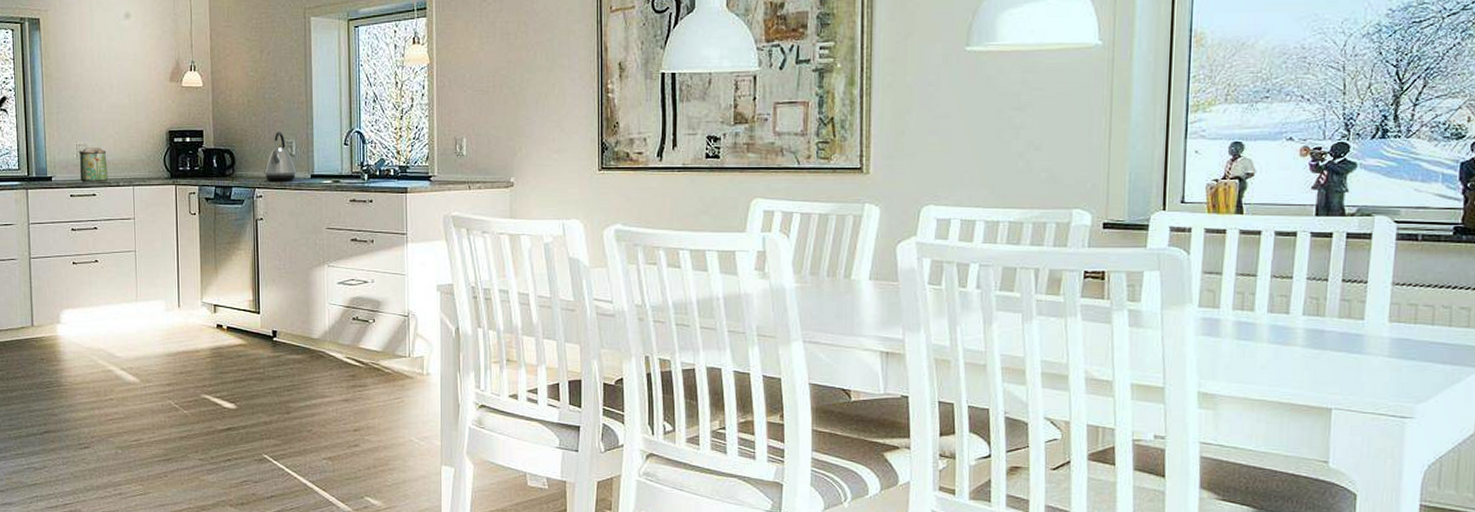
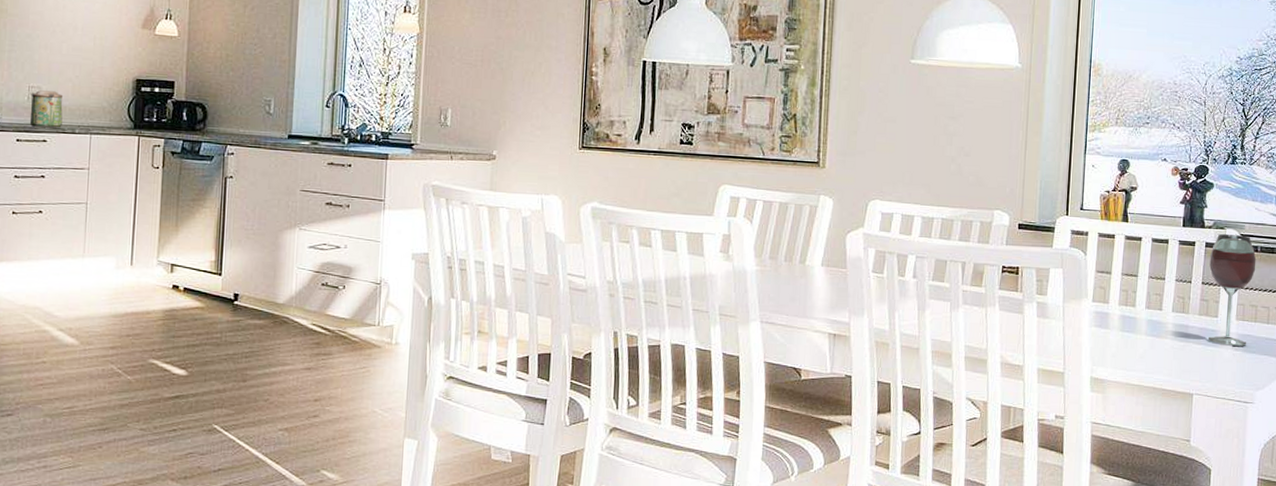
kettle: present [264,131,297,182] -> none [238,88,274,141]
wineglass: none [1352,222,1416,352] -> present [1208,234,1257,346]

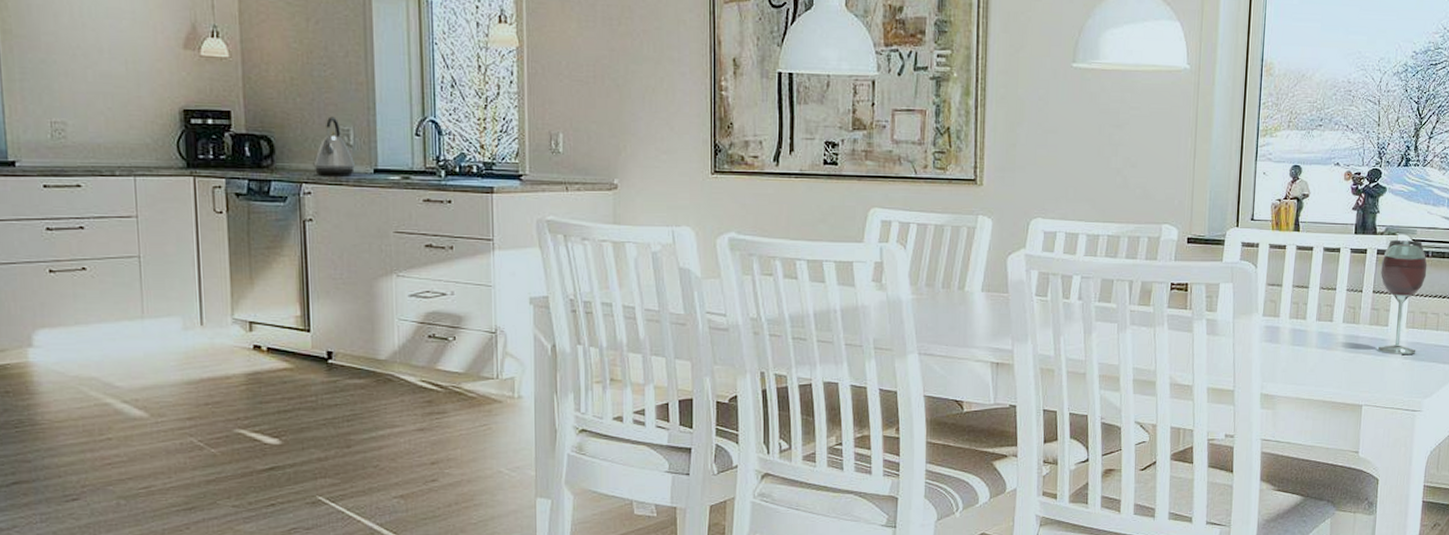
canister: present [29,90,64,128] -> none [54,126,98,170]
kettle: none [238,88,274,141] -> present [313,116,356,177]

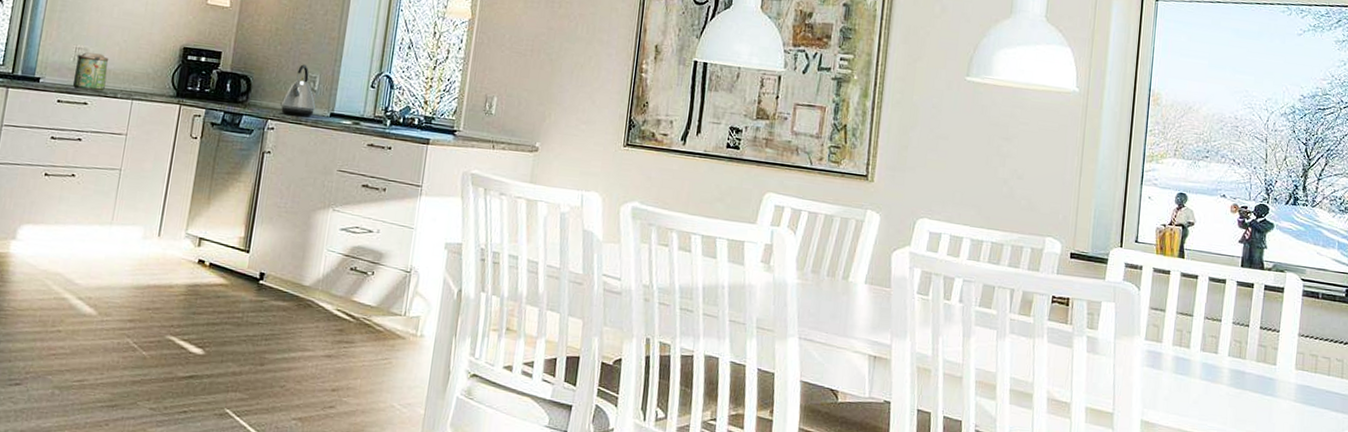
canister: none [54,126,98,170] -> present [72,52,109,92]
wineglass: present [1378,240,1428,354] -> none [1266,277,1318,398]

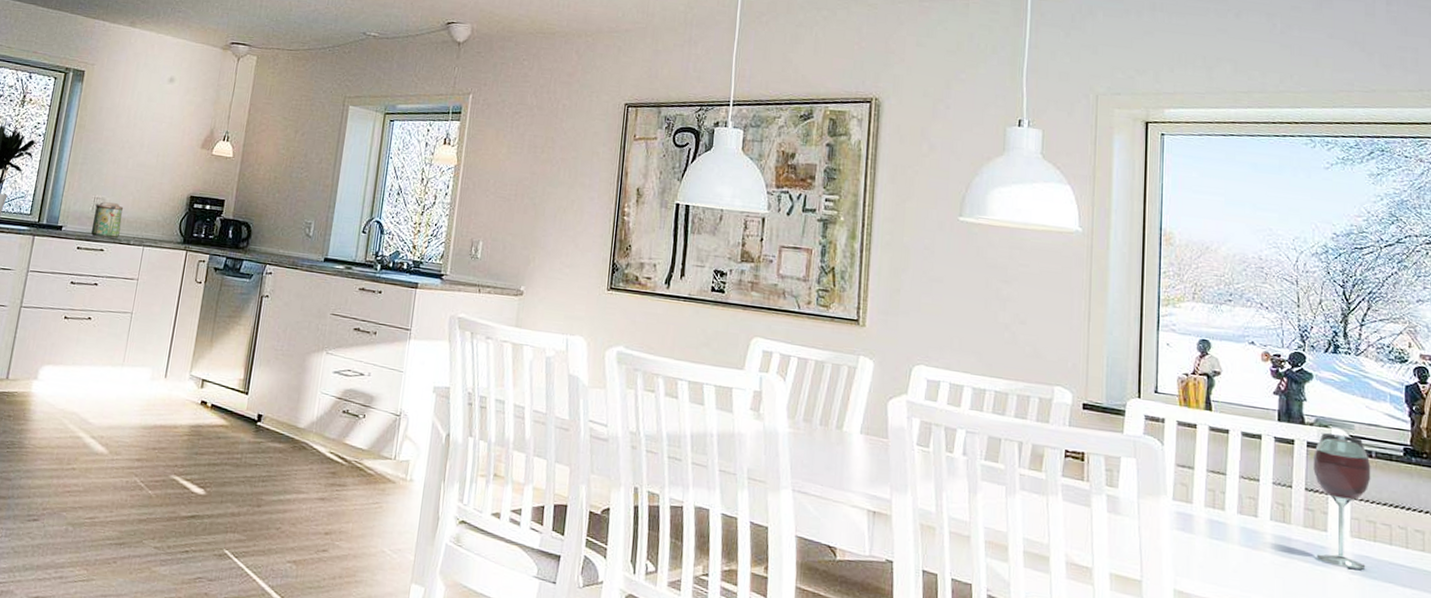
kettle: present [280,64,316,118] -> none [278,211,311,263]
wineglass: none [1266,277,1318,398] -> present [1313,433,1371,570]

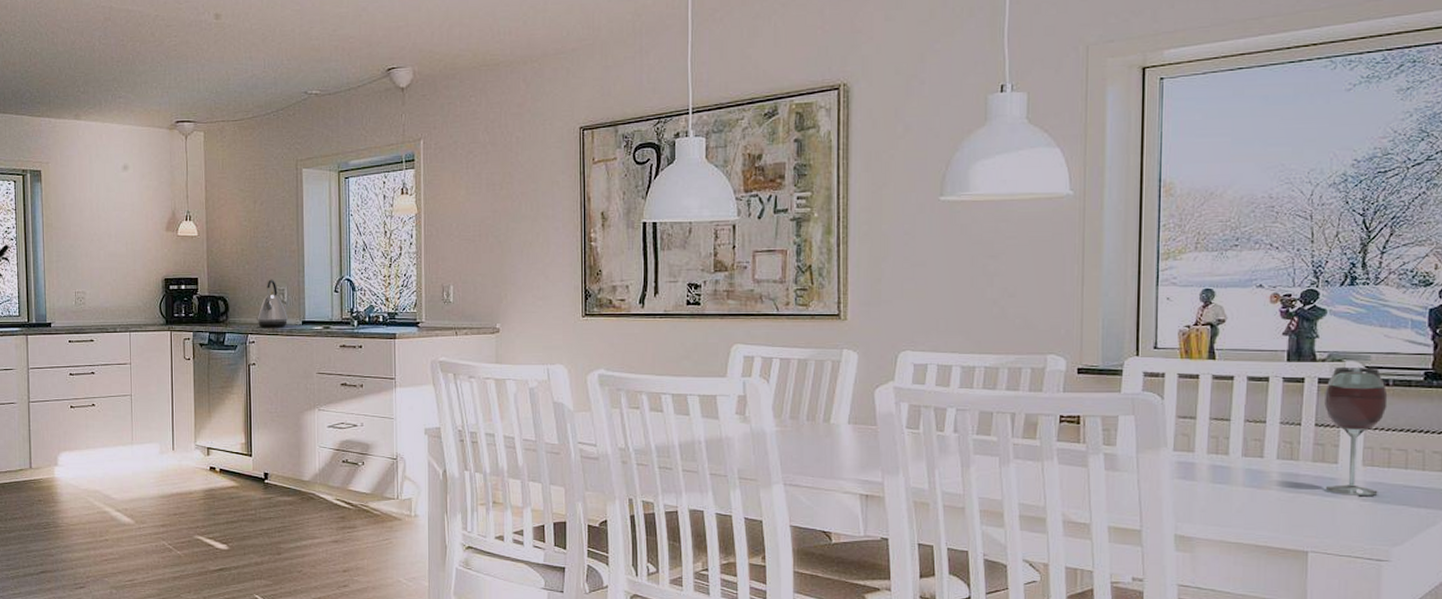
canister: present [90,202,124,239] -> none [77,295,105,328]
kettle: none [278,211,311,263] -> present [257,279,289,328]

